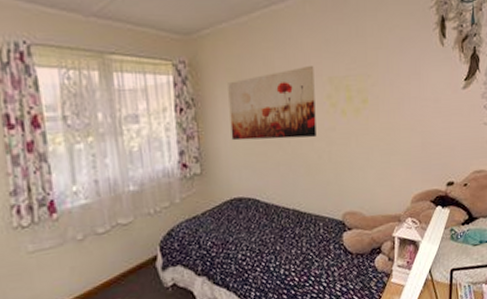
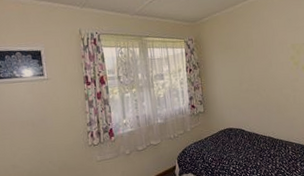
wall art: present [228,66,316,141] -> none [221,37,284,90]

